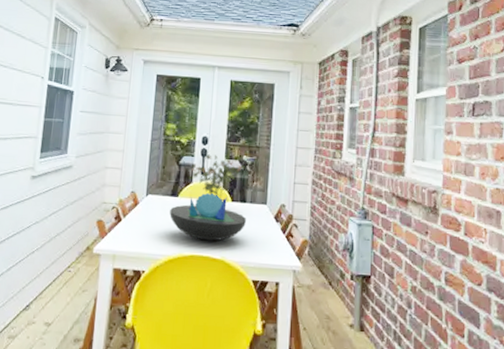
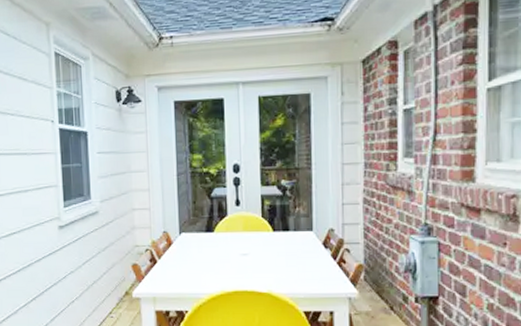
decorative bowl: present [169,193,246,242] -> none [207,225,291,275]
potted plant: present [192,154,245,202] -> none [225,183,285,233]

